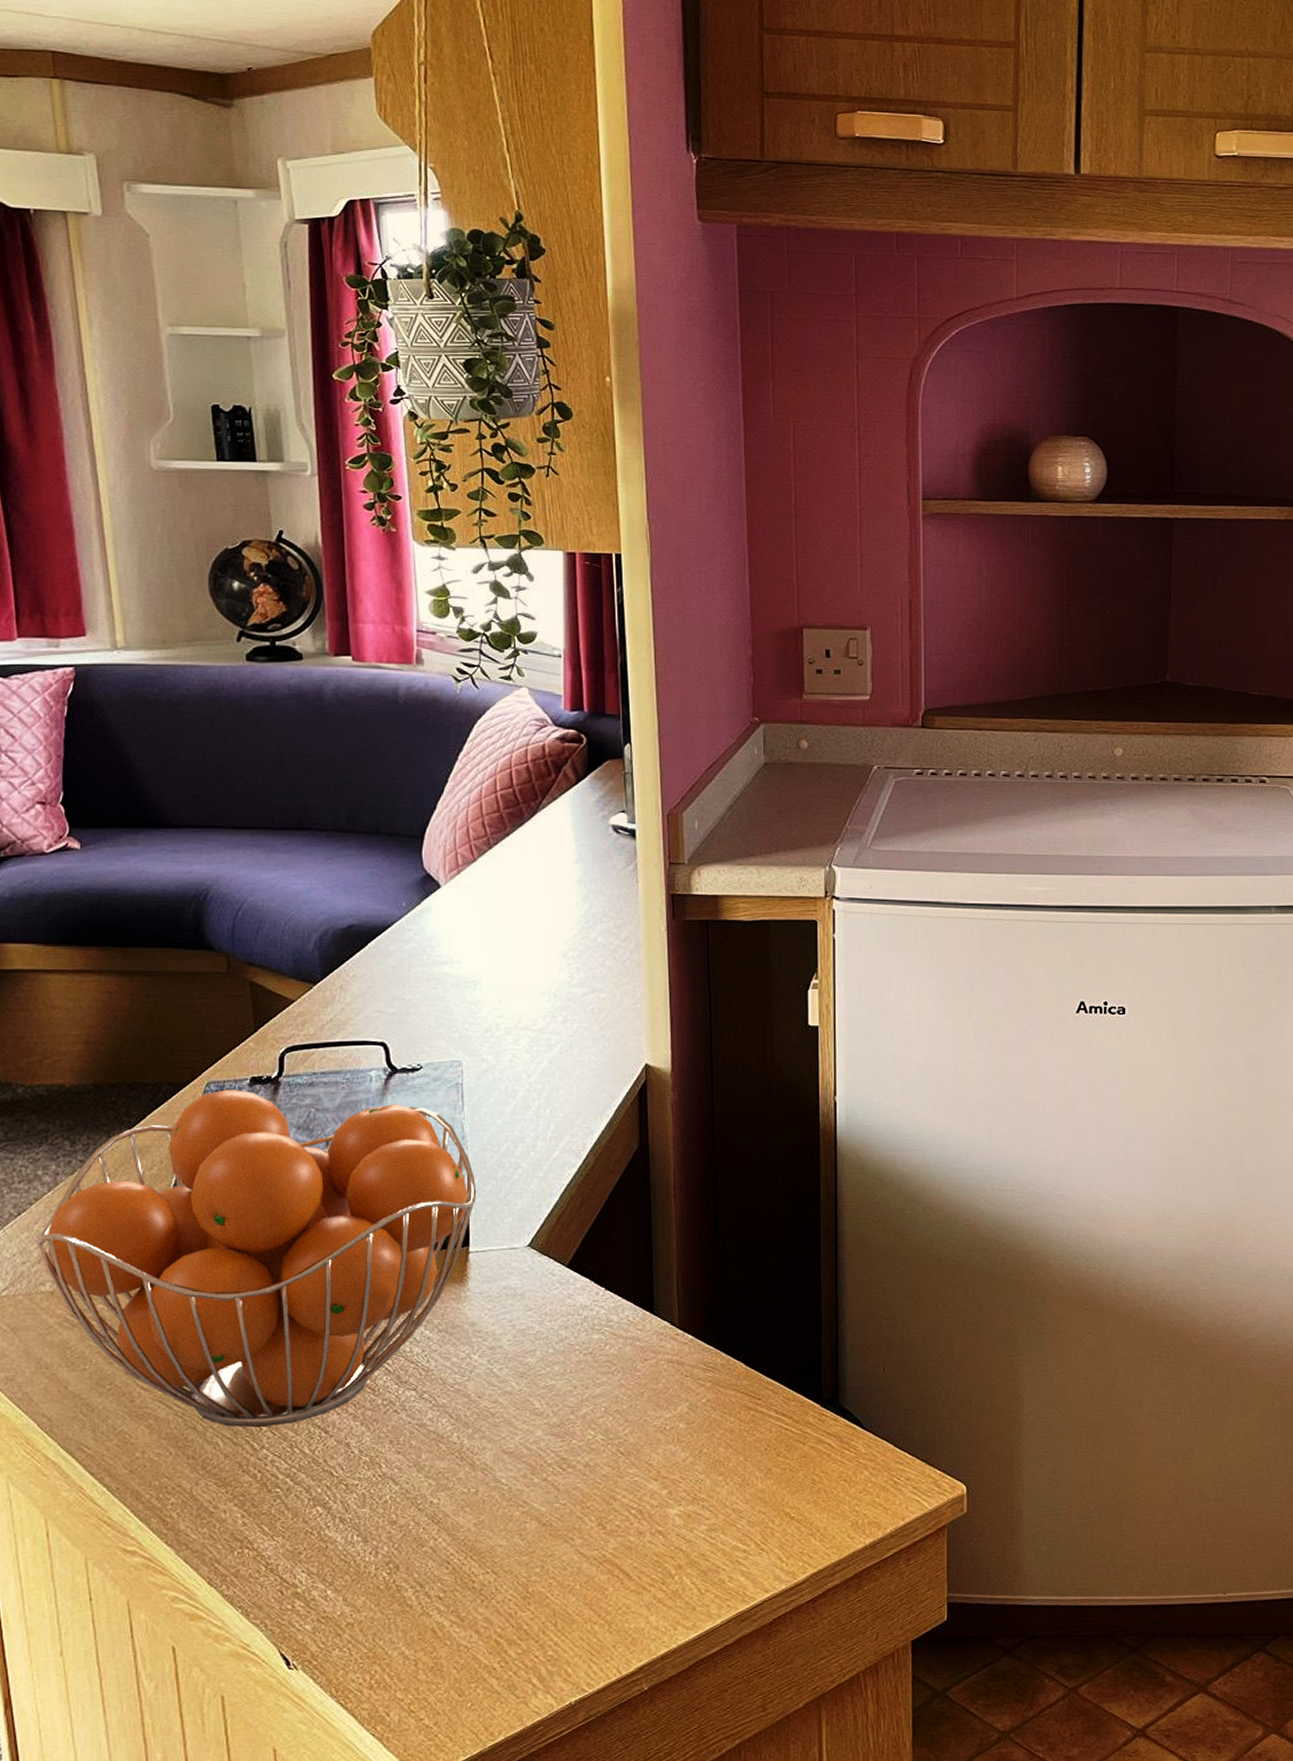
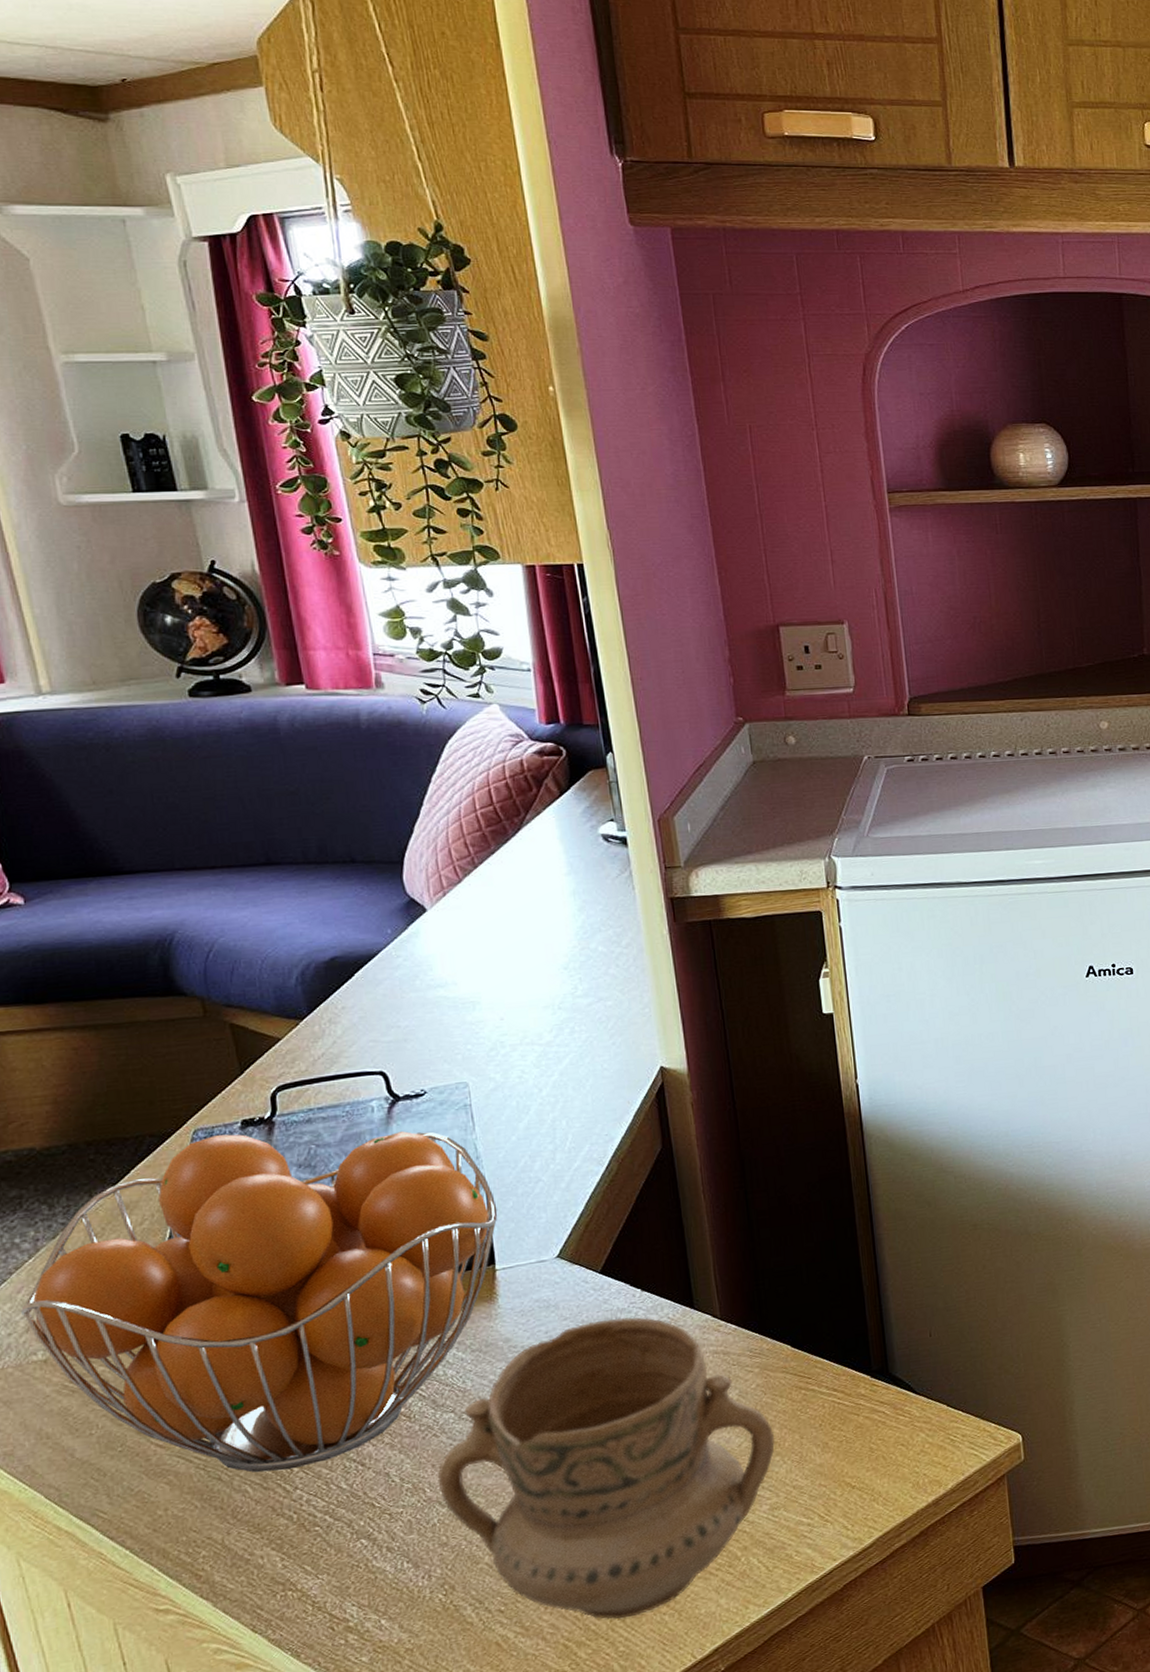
mug: none [394,1314,720,1623] -> present [437,1317,776,1619]

